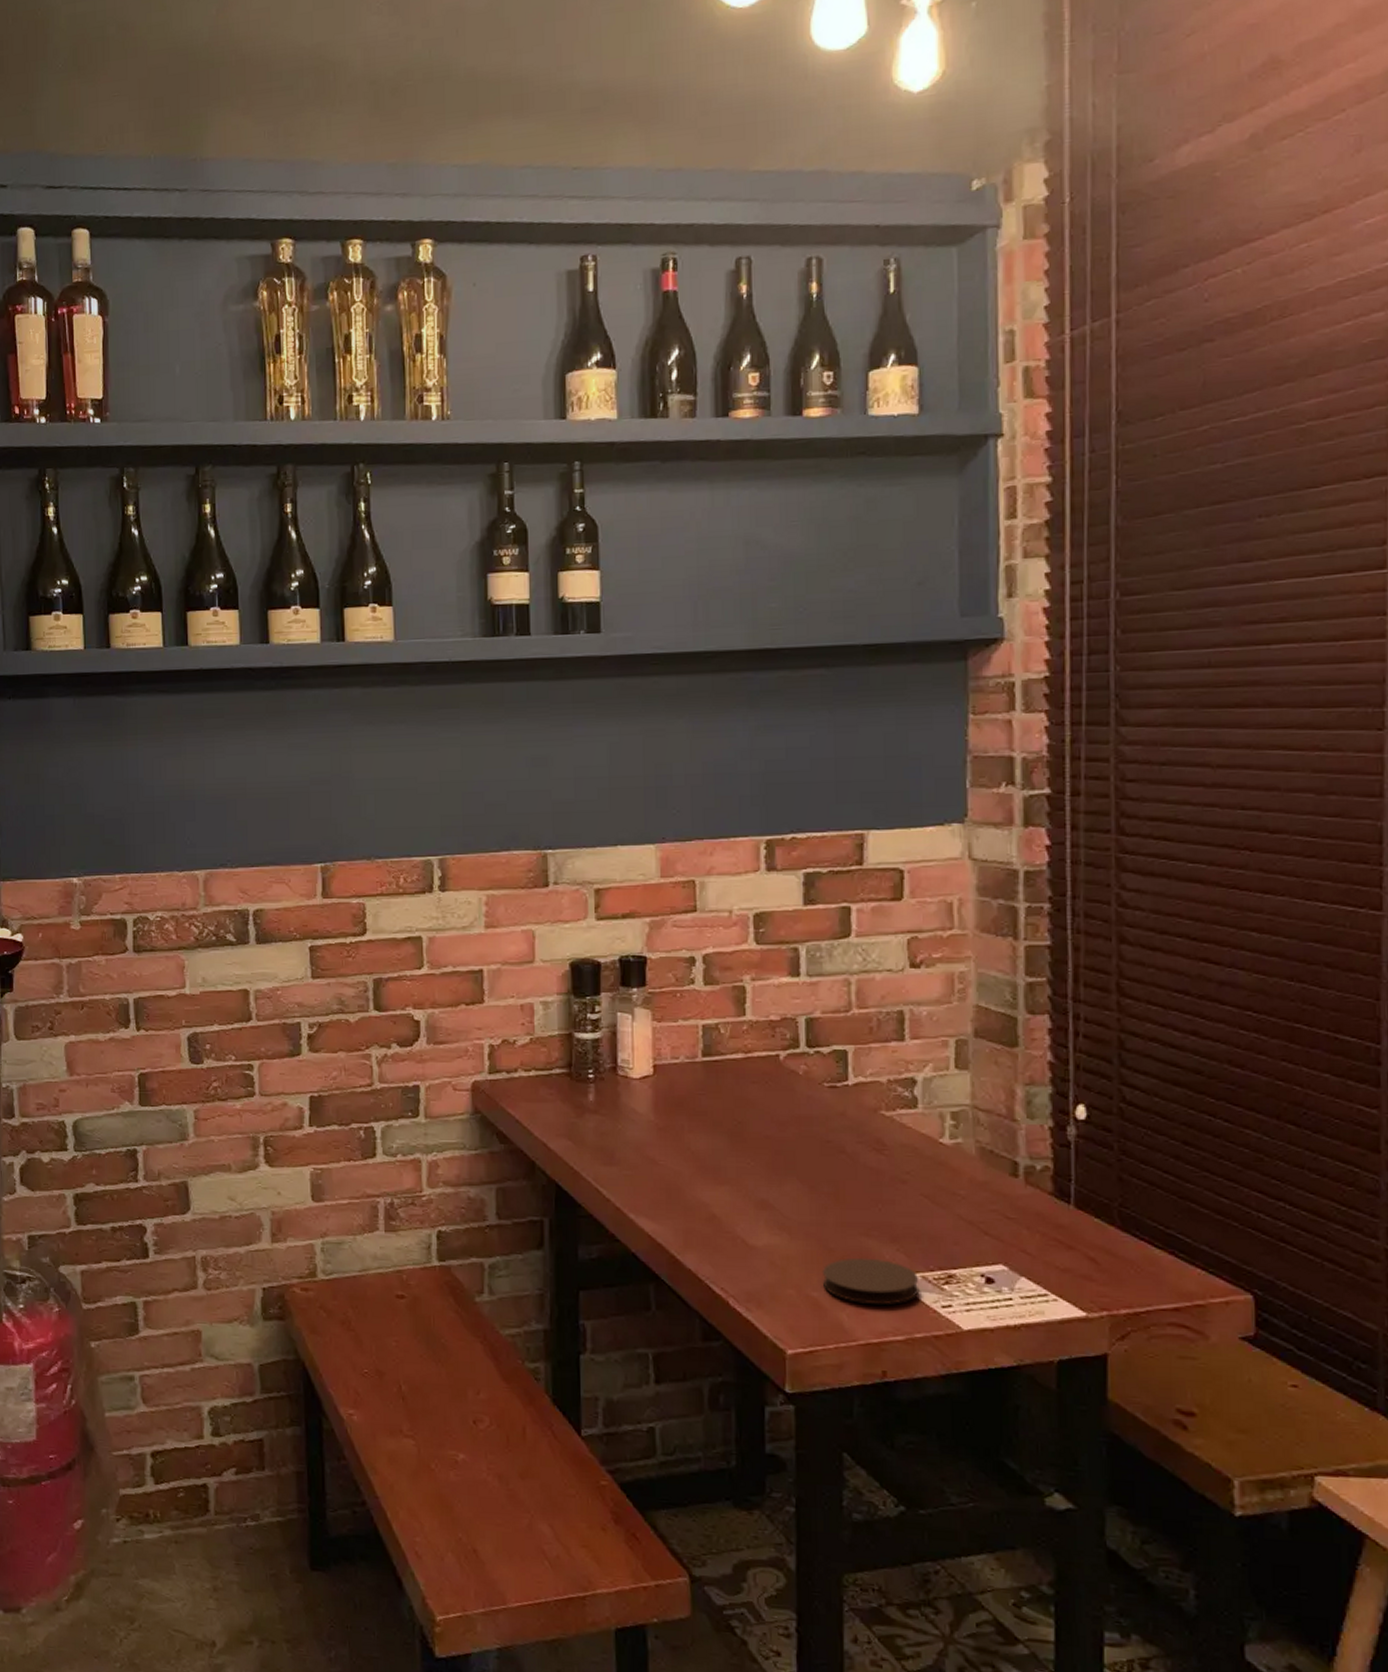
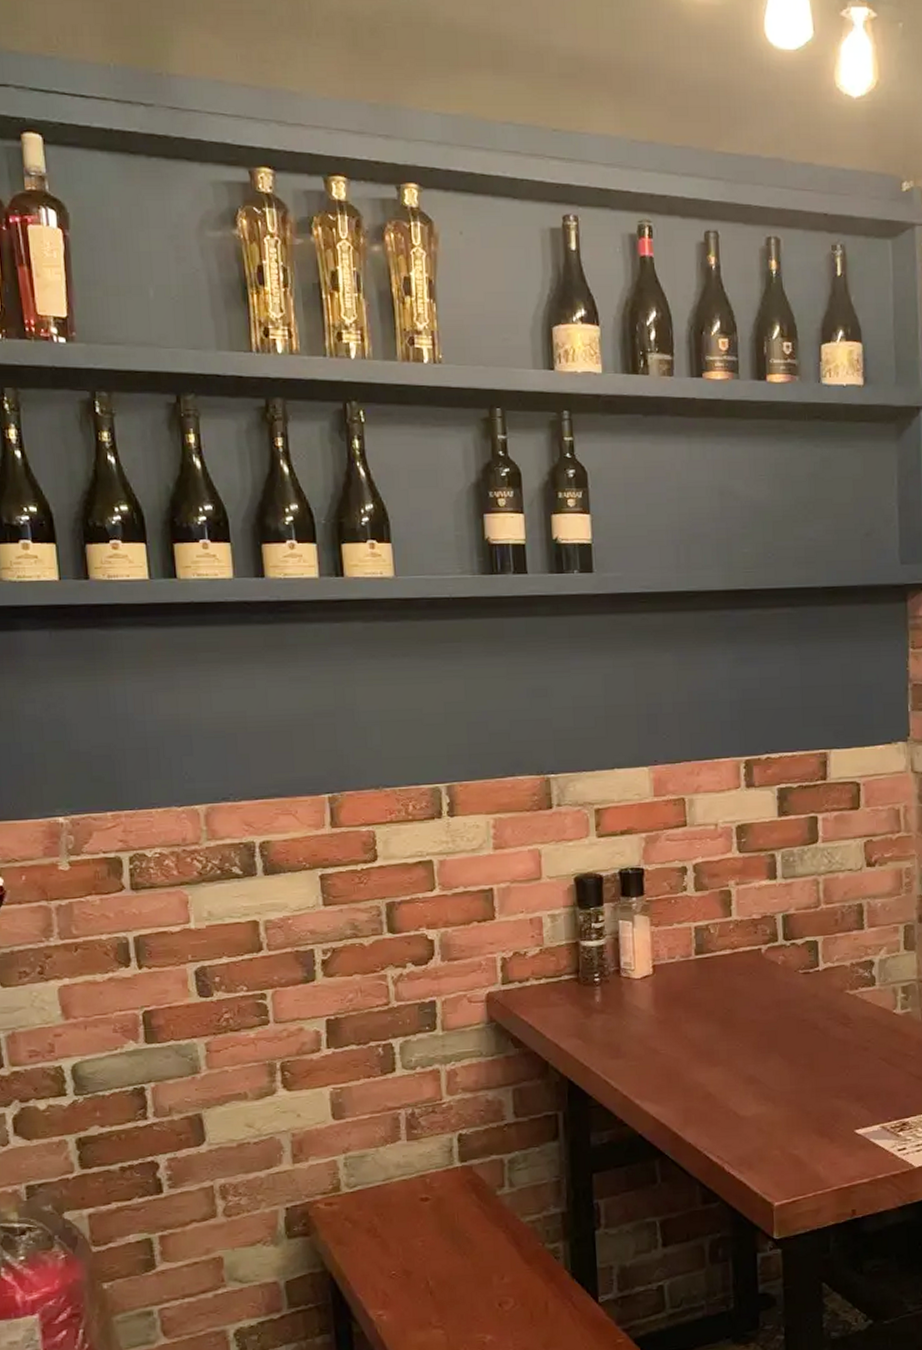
coaster: present [822,1257,920,1305] -> none [801,1115,880,1155]

